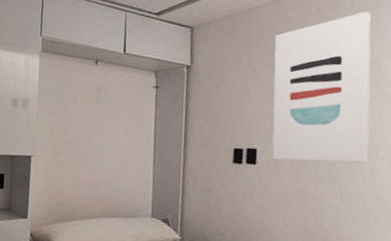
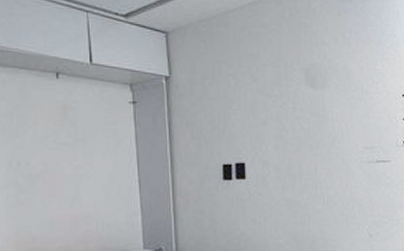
wall art: present [272,12,371,164] -> none [254,17,345,173]

